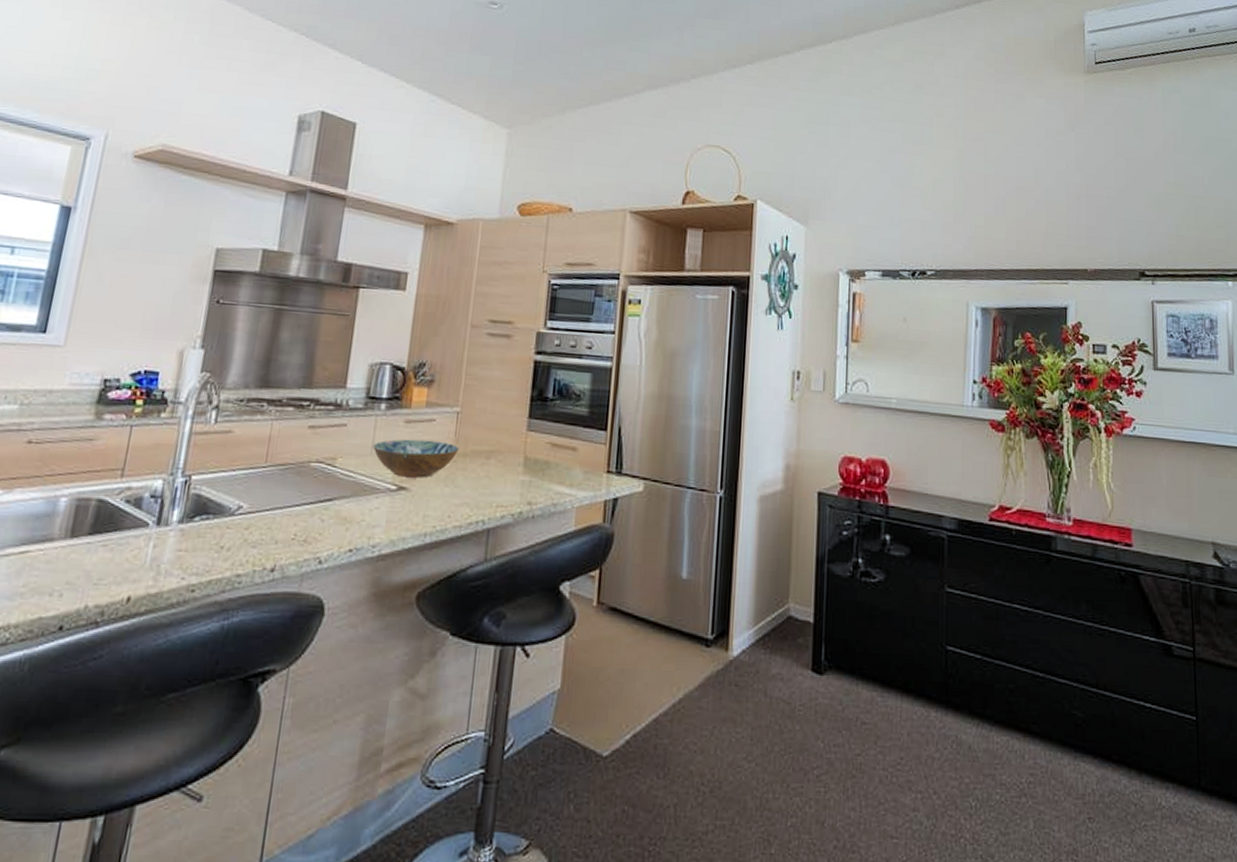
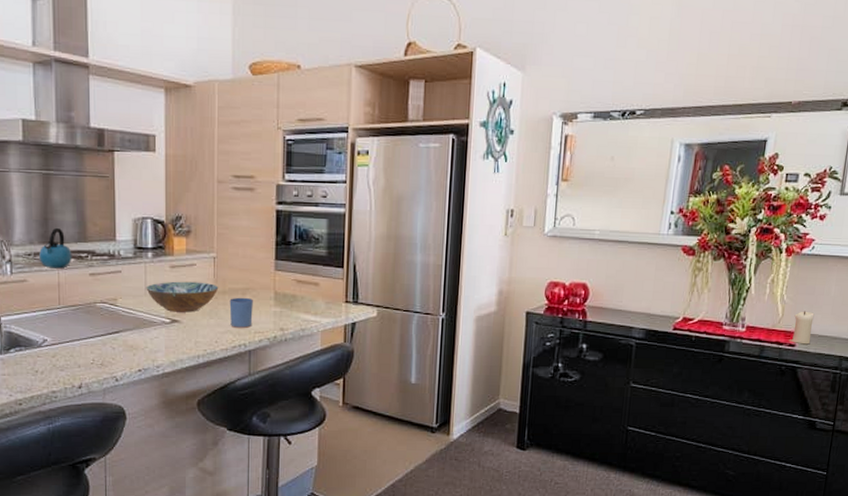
kettle: none [252,371,293,418] -> present [39,228,72,269]
mug: none [468,461,498,502] -> present [229,297,253,329]
candle: none [1122,503,1149,545] -> present [787,311,814,345]

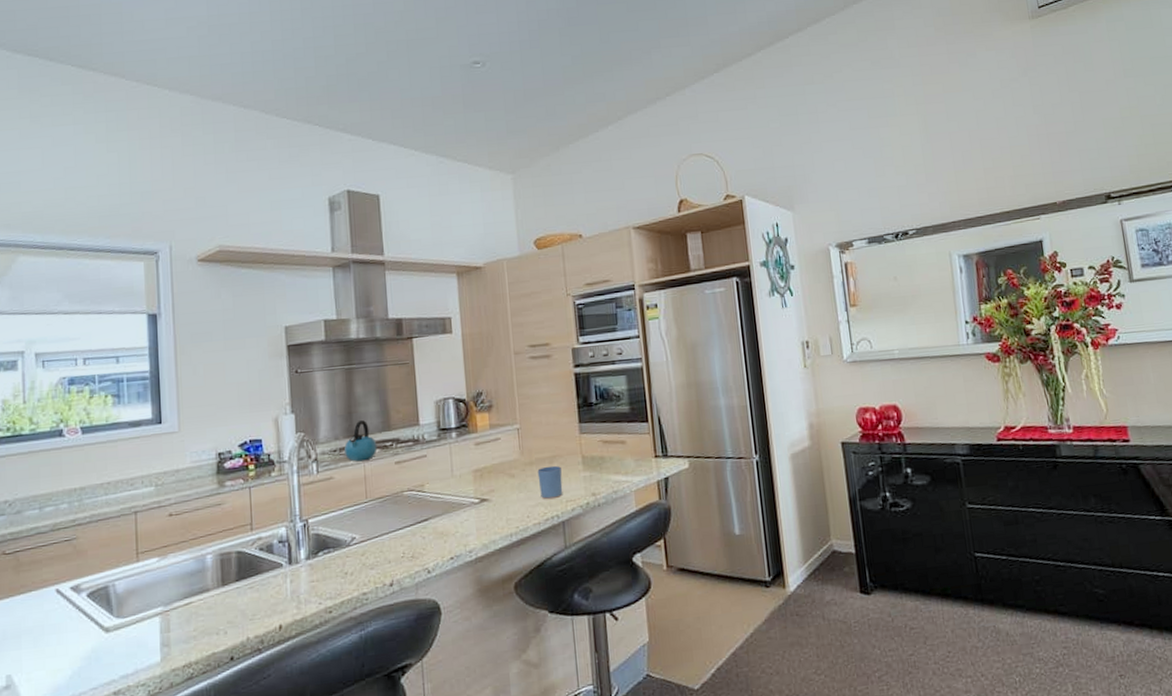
bowl: present [146,281,219,312] -> none [452,455,526,491]
candle: present [787,311,814,345] -> none [1119,402,1145,439]

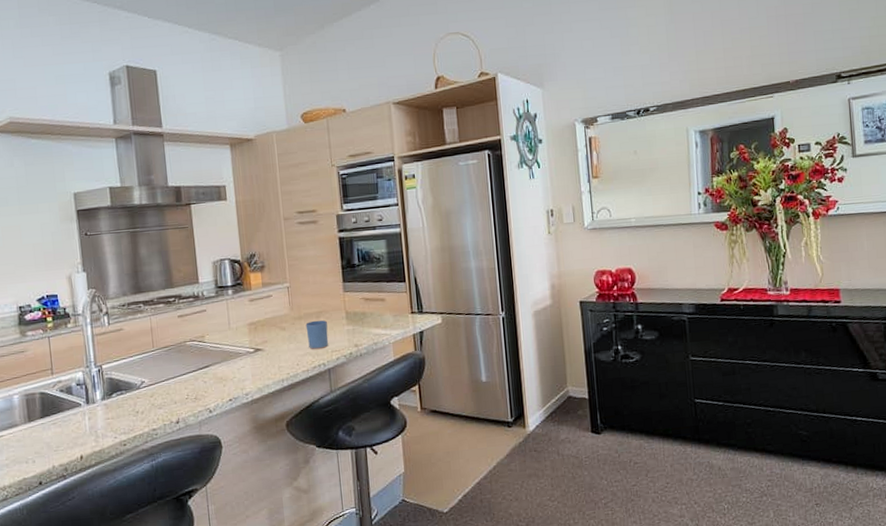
kettle: present [344,420,377,462] -> none [132,279,162,315]

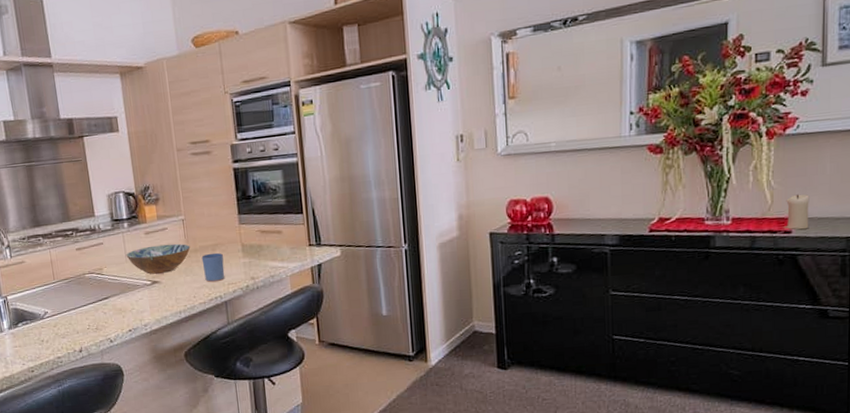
bowl: none [229,311,295,342] -> present [126,243,191,274]
candle: none [832,267,855,300] -> present [782,194,810,230]

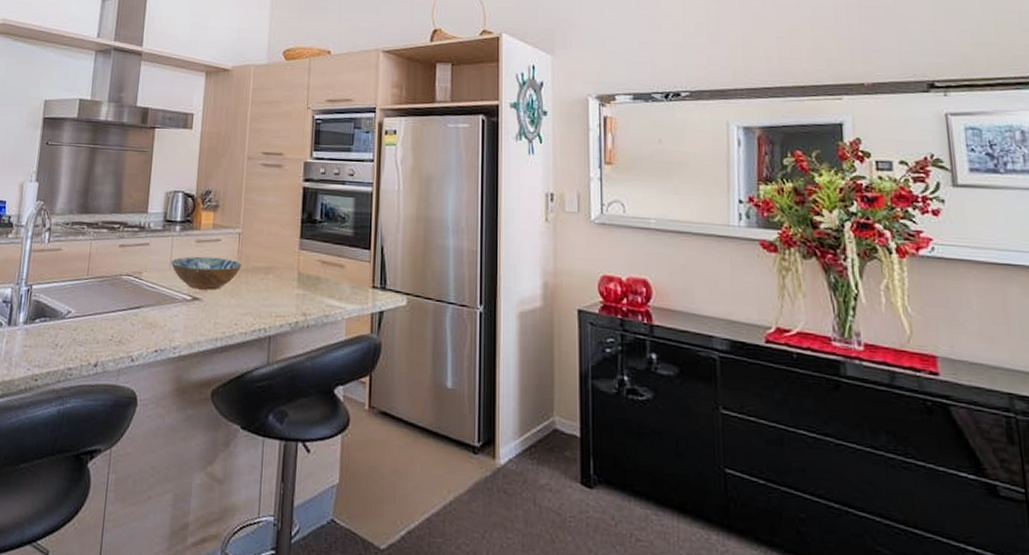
mug: present [201,252,225,283] -> none [251,276,276,312]
candle: present [782,194,810,230] -> none [926,328,960,374]

